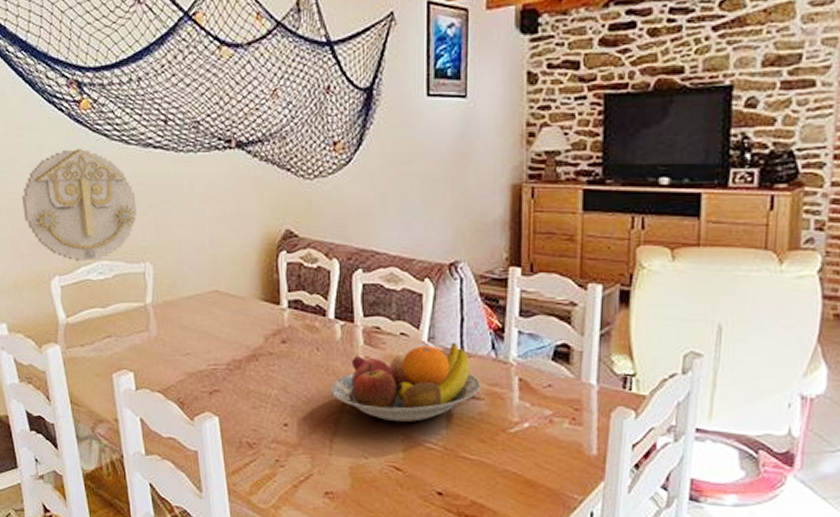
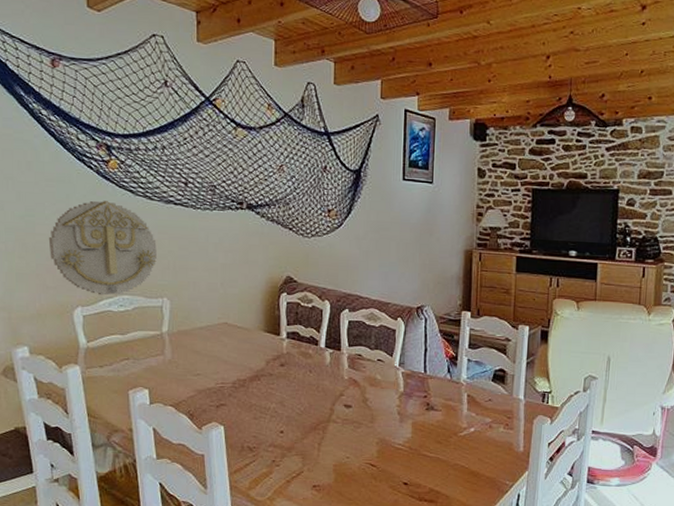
fruit bowl: present [330,343,482,423] -> none [320,367,440,429]

